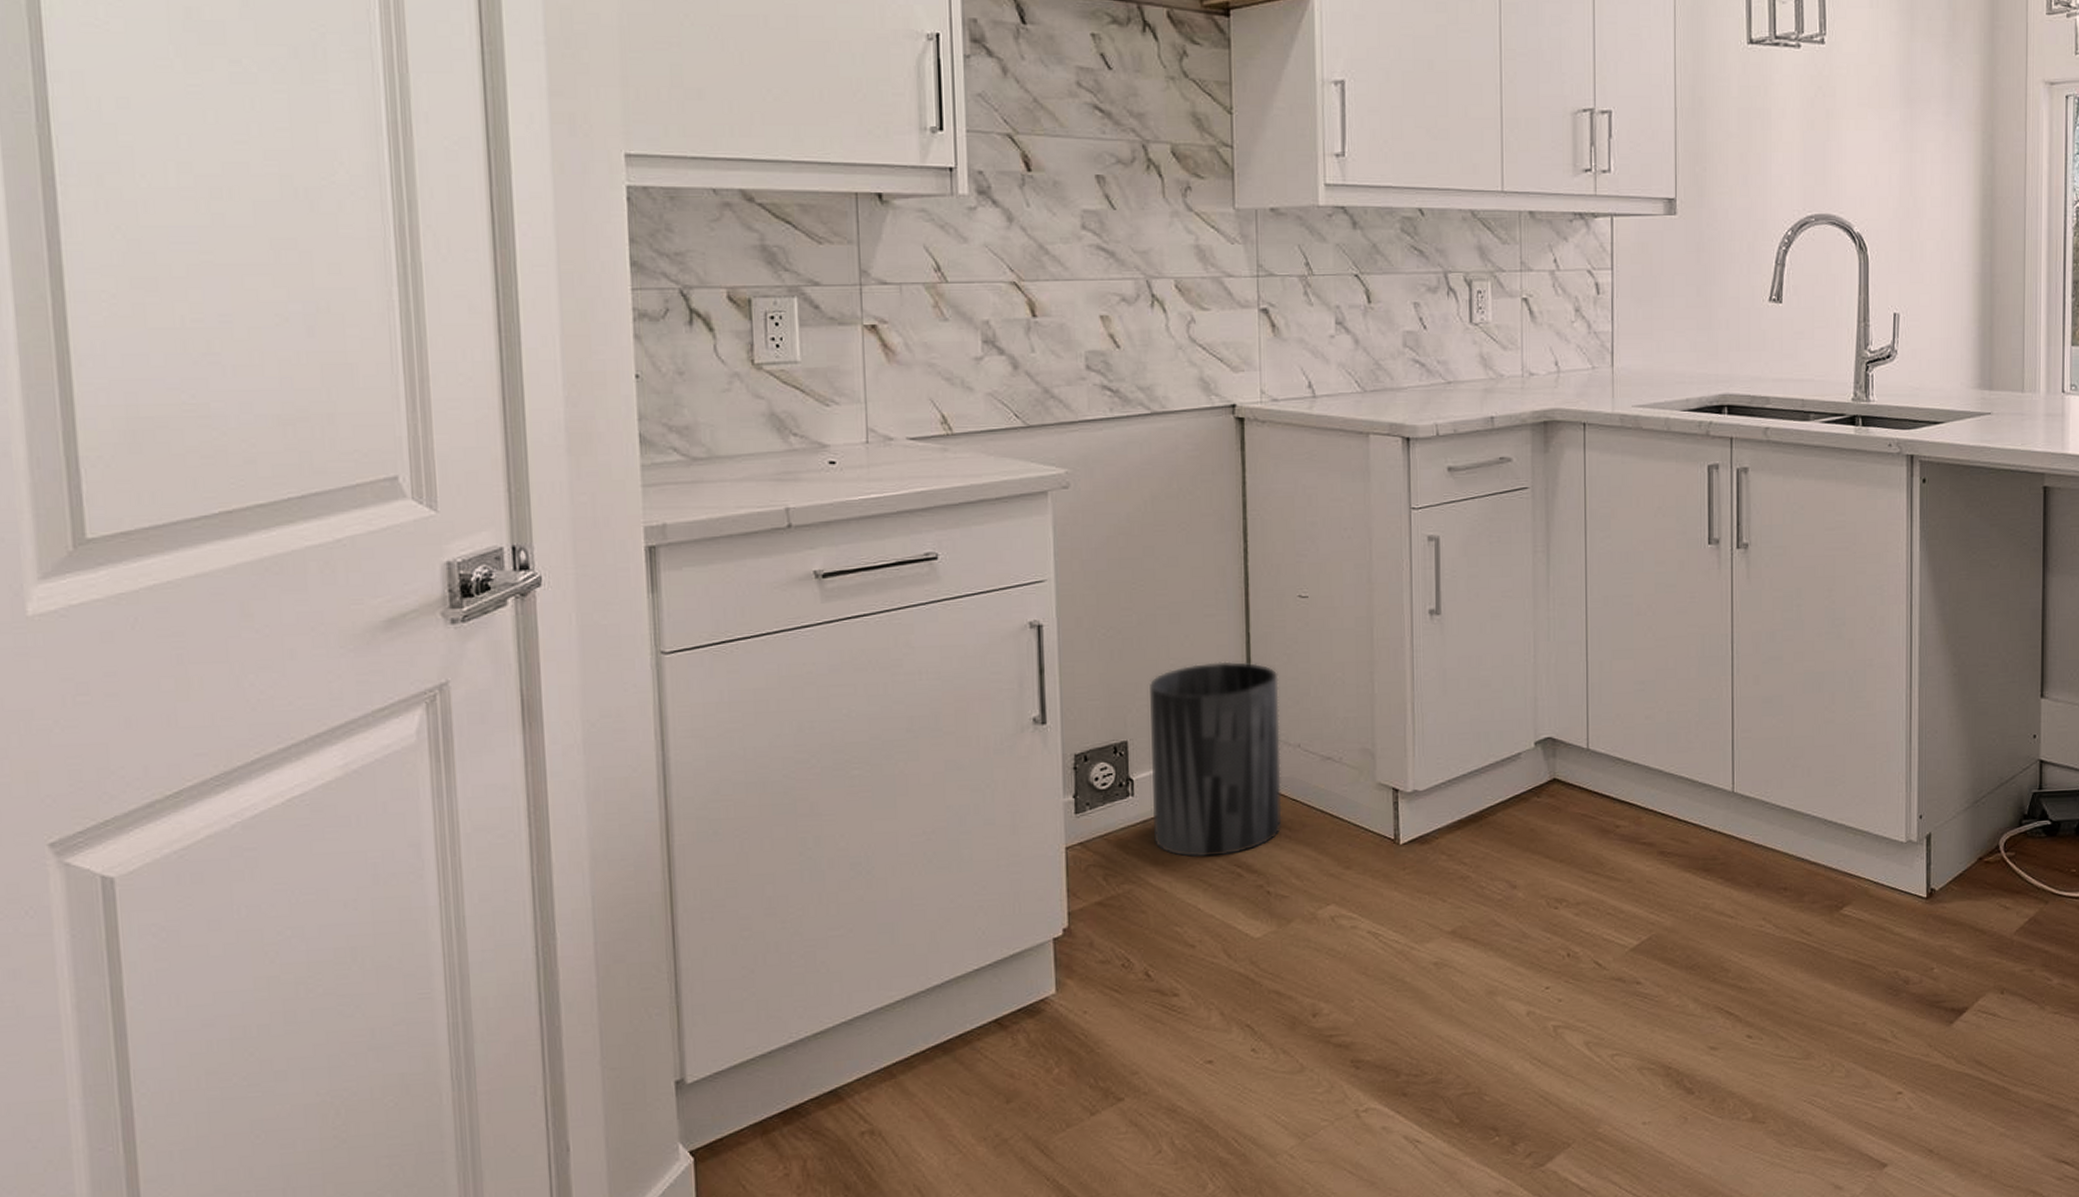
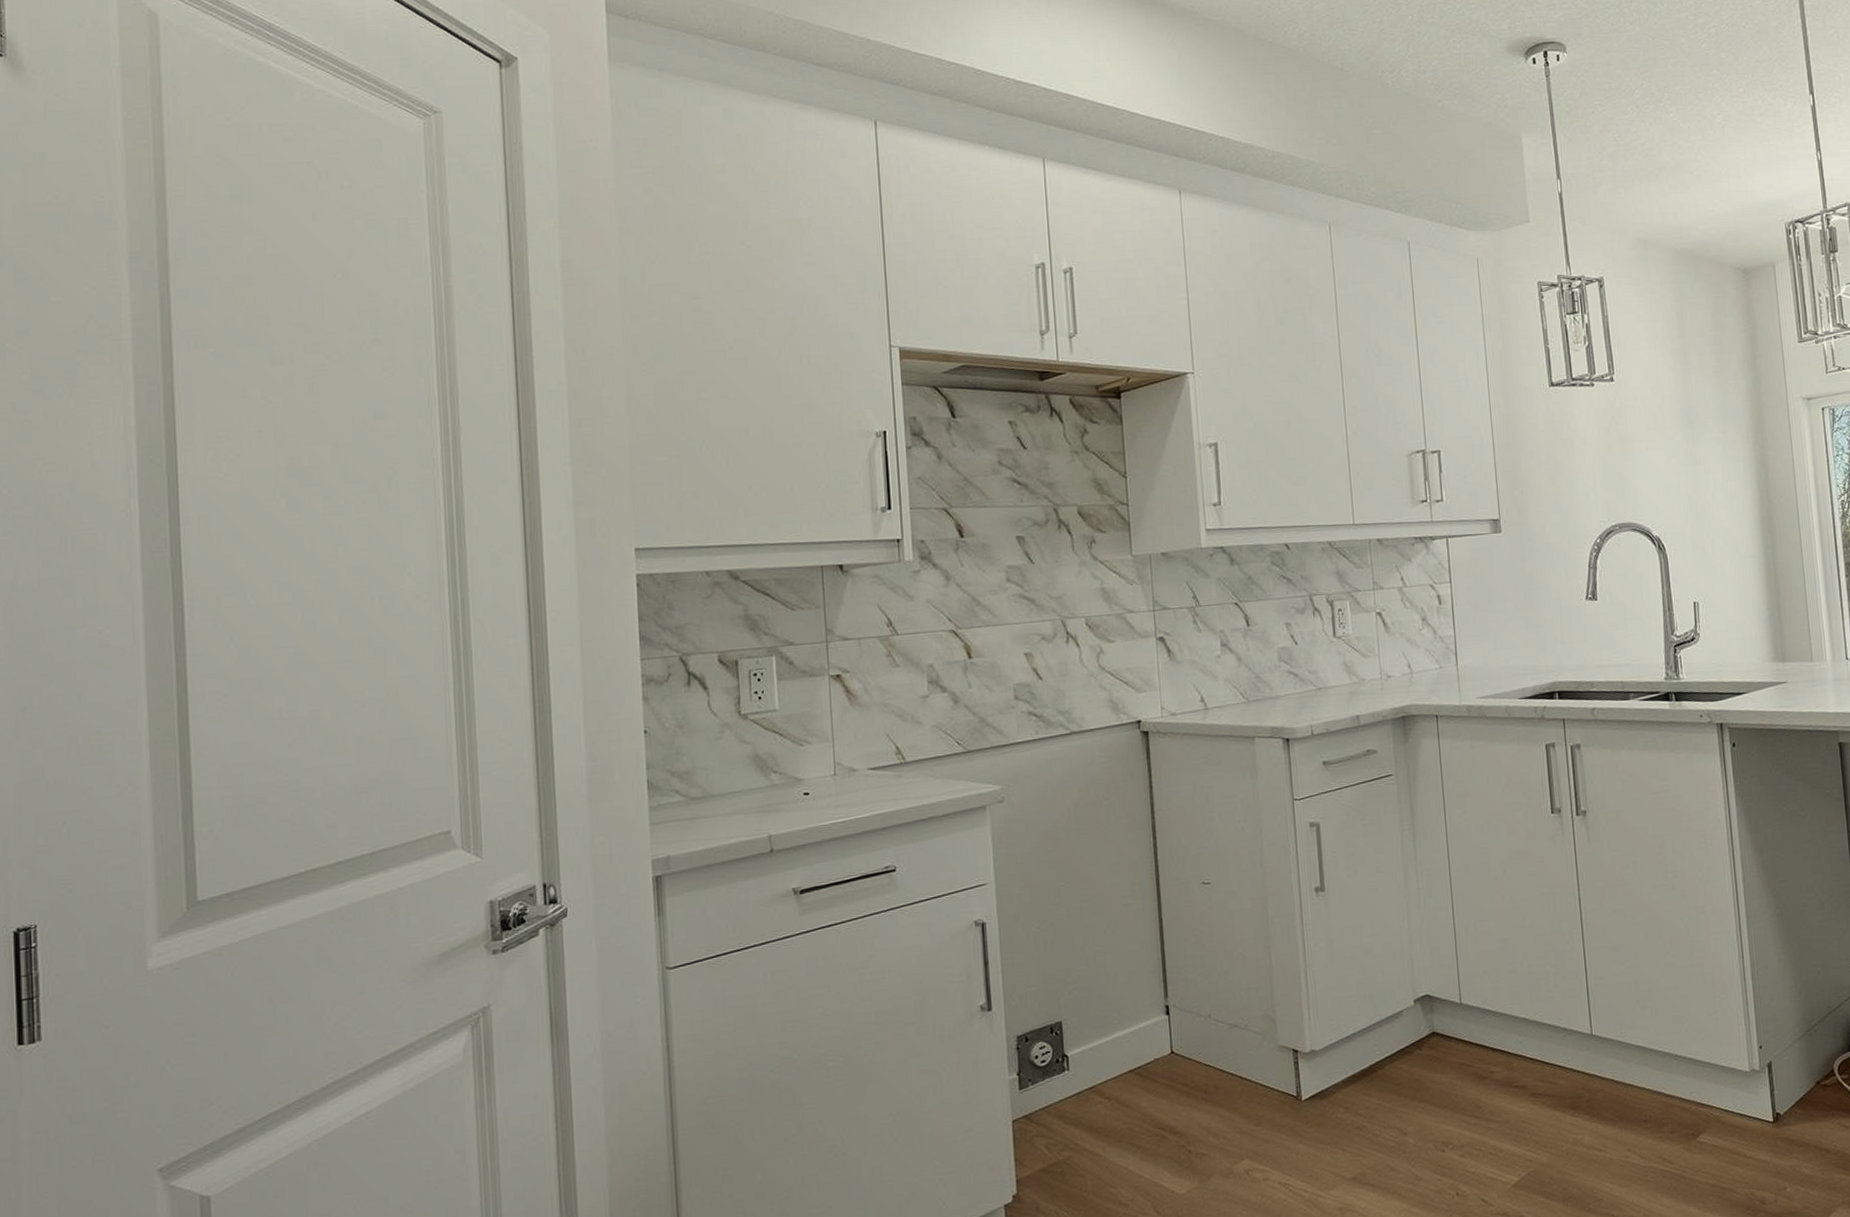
trash can: present [1148,661,1282,858] -> none [1077,944,1199,1124]

